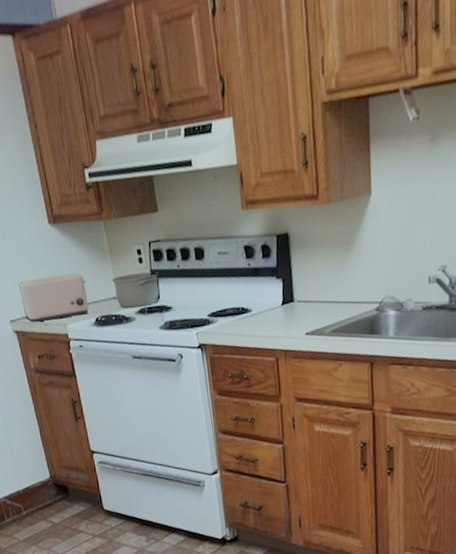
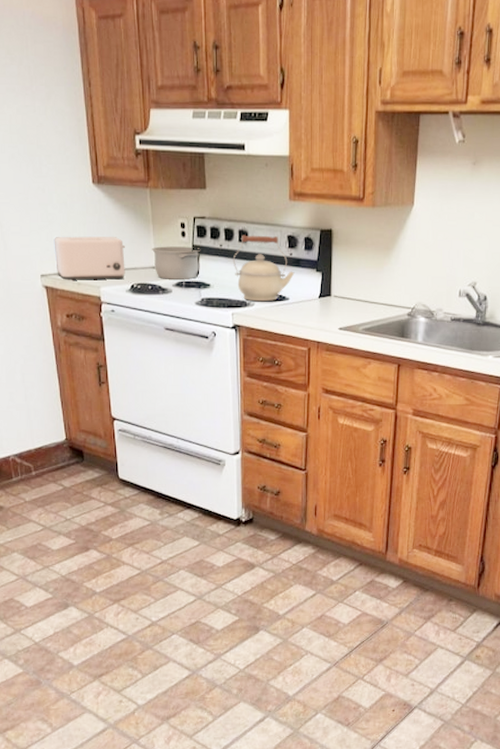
kettle: none [191,248,255,318] -> present [232,235,295,302]

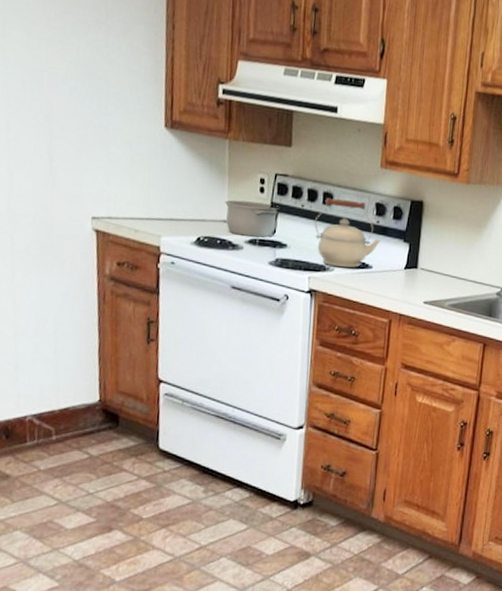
toaster: present [54,236,125,281] -> none [111,178,195,231]

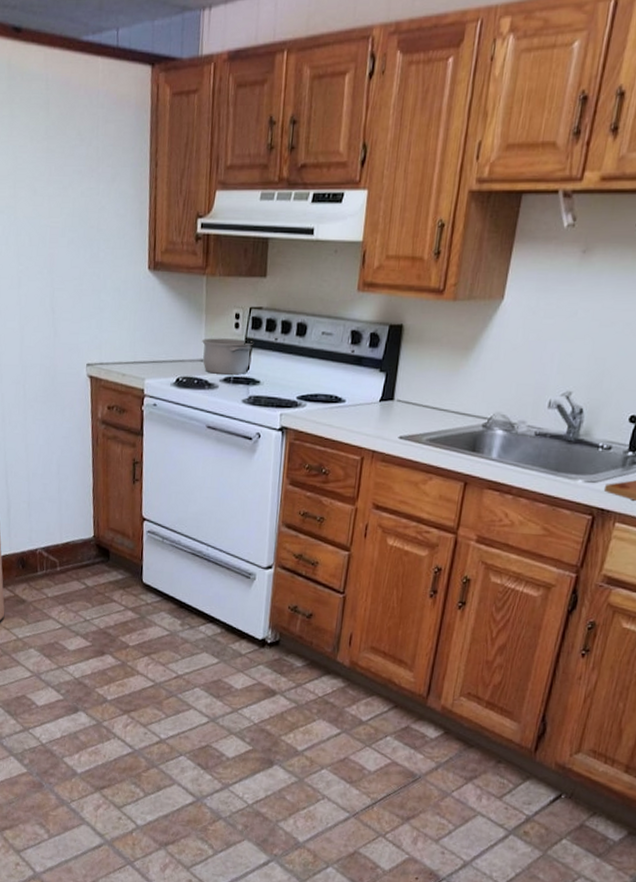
kettle: present [314,197,381,268] -> none [287,328,355,403]

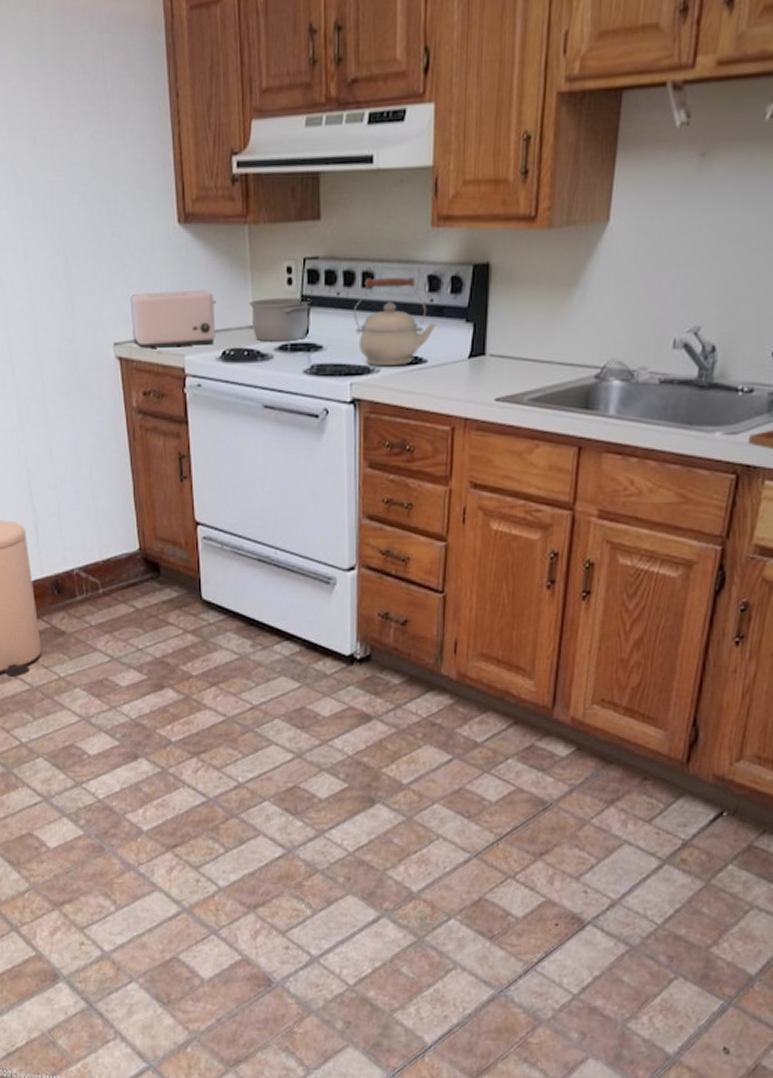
toaster: none [103,324,174,372] -> present [130,290,216,350]
kettle: none [287,328,355,403] -> present [353,276,436,367]

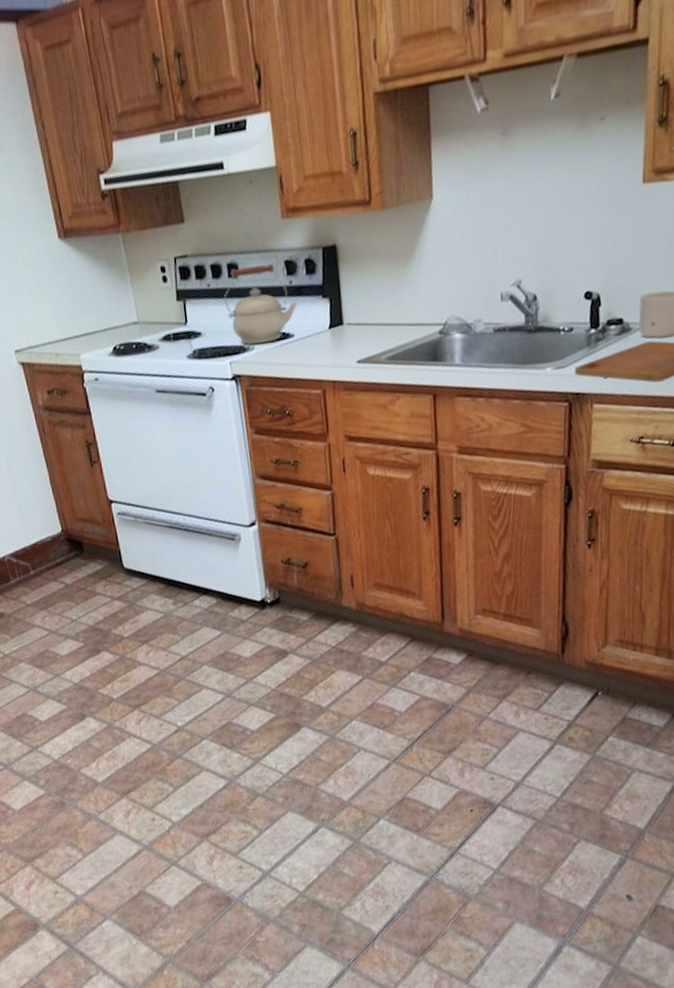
toaster: present [130,290,216,350] -> none [24,295,106,353]
cooking pot: present [249,297,312,342] -> none [132,292,187,335]

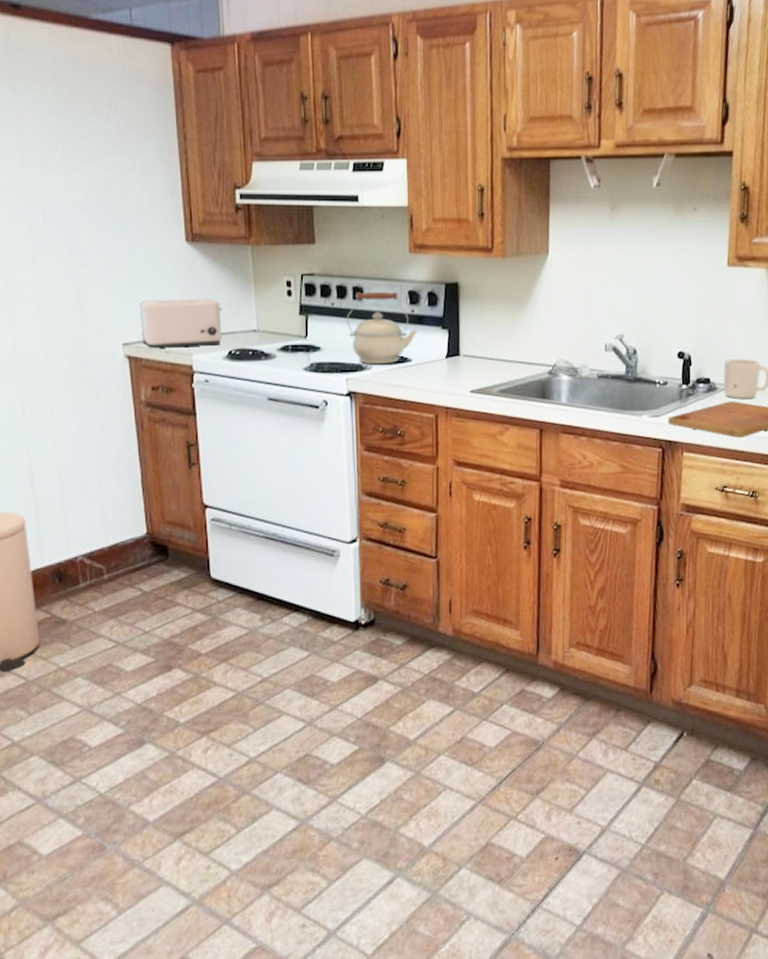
toaster: none [24,295,106,353] -> present [139,299,222,349]

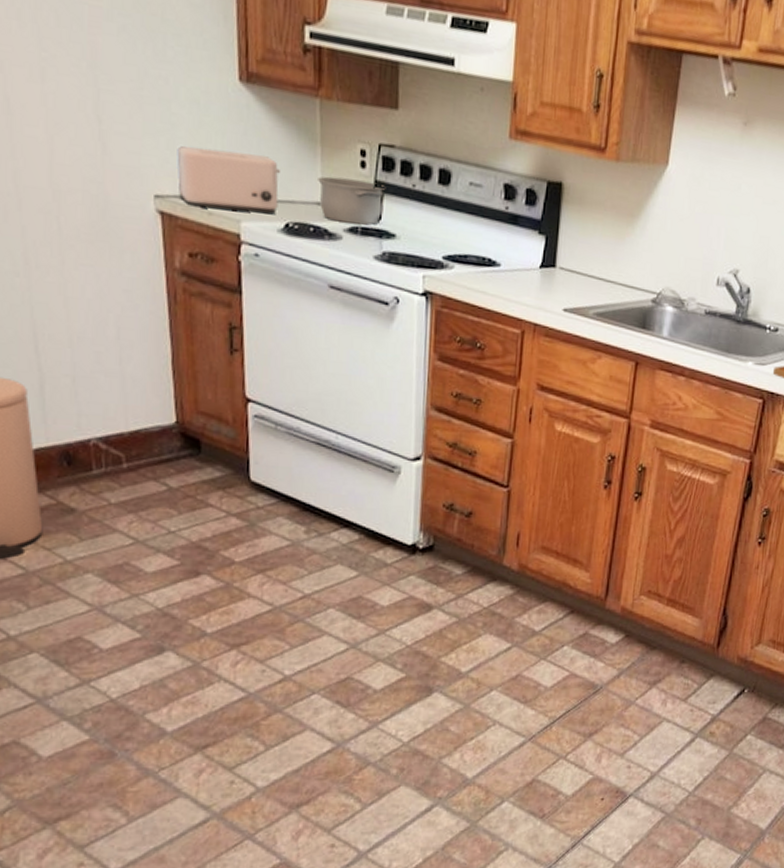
cooking pot: none [253,306,310,343] -> present [318,176,386,226]
kettle: present [346,291,418,365] -> none [428,175,510,266]

